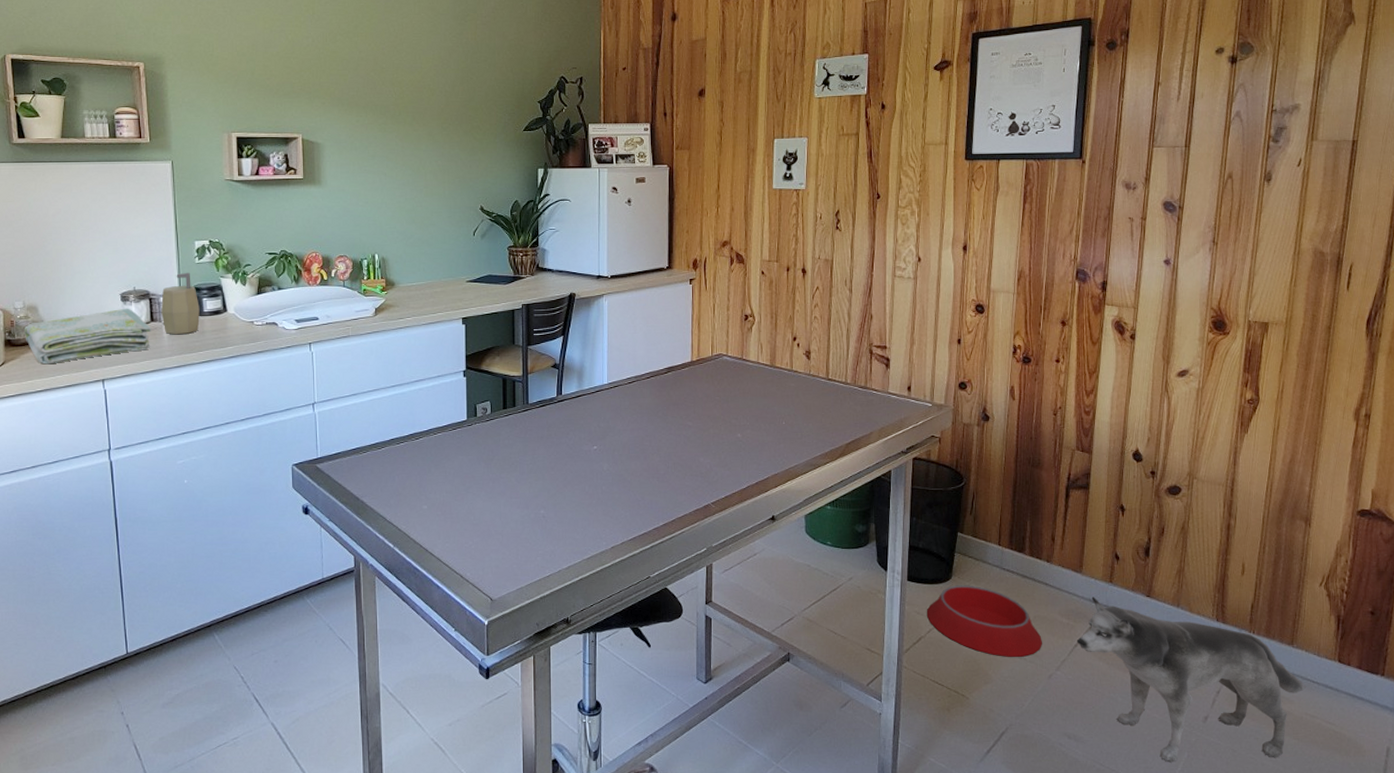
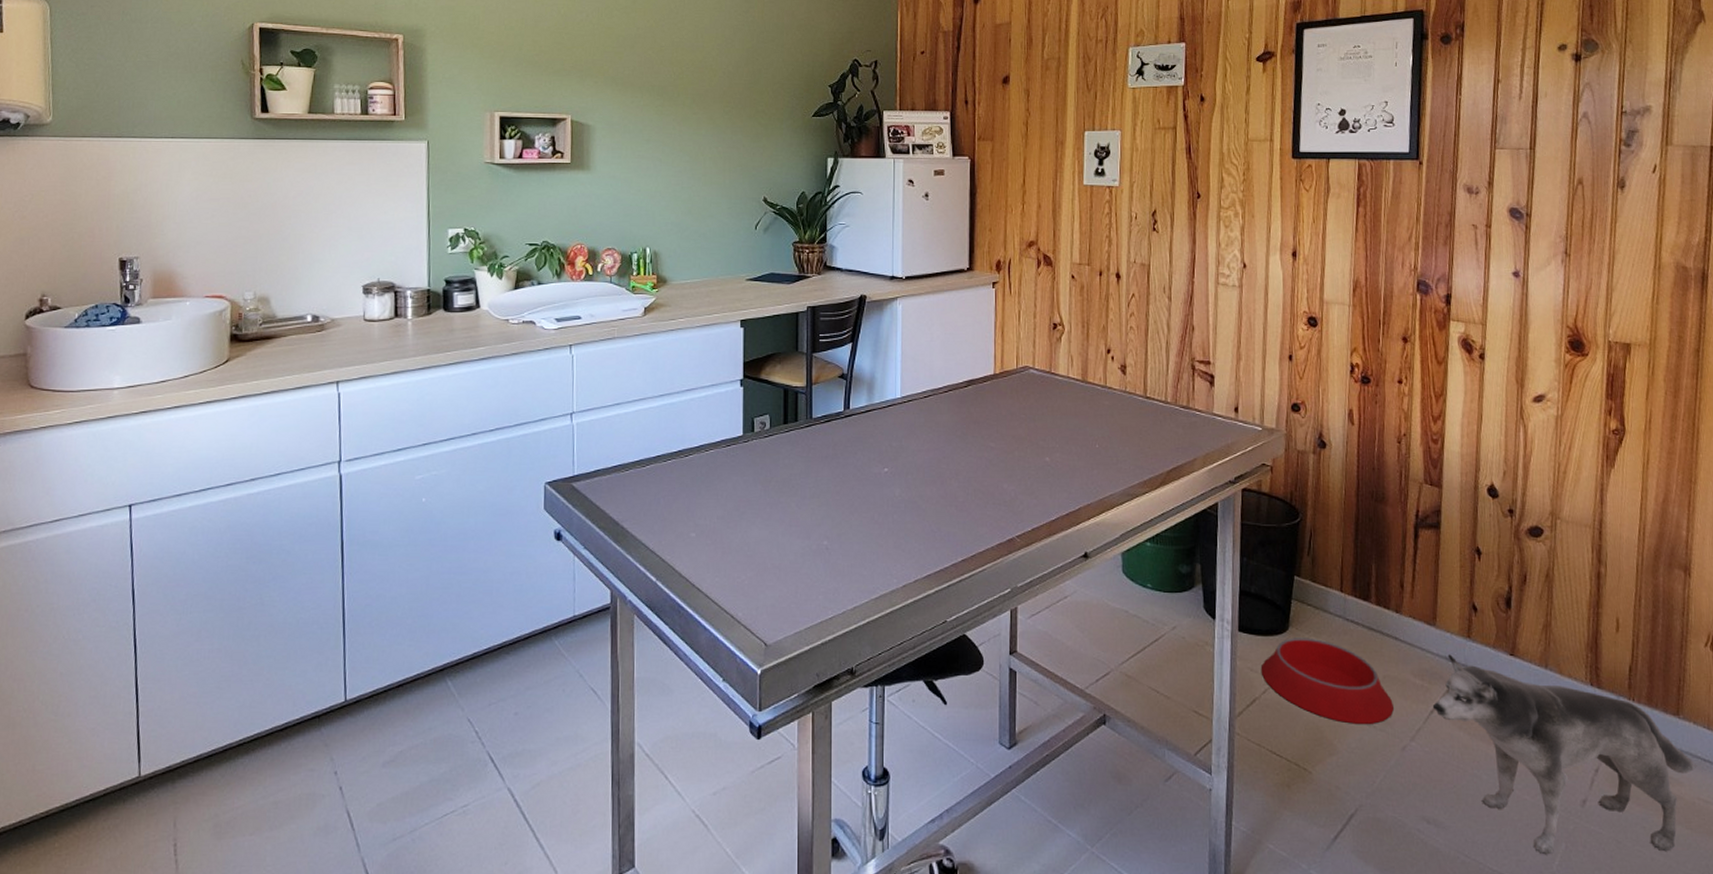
towel: present [23,308,152,365] -> none [252,301,396,363]
soap dispenser: present [161,272,200,335] -> none [406,263,450,333]

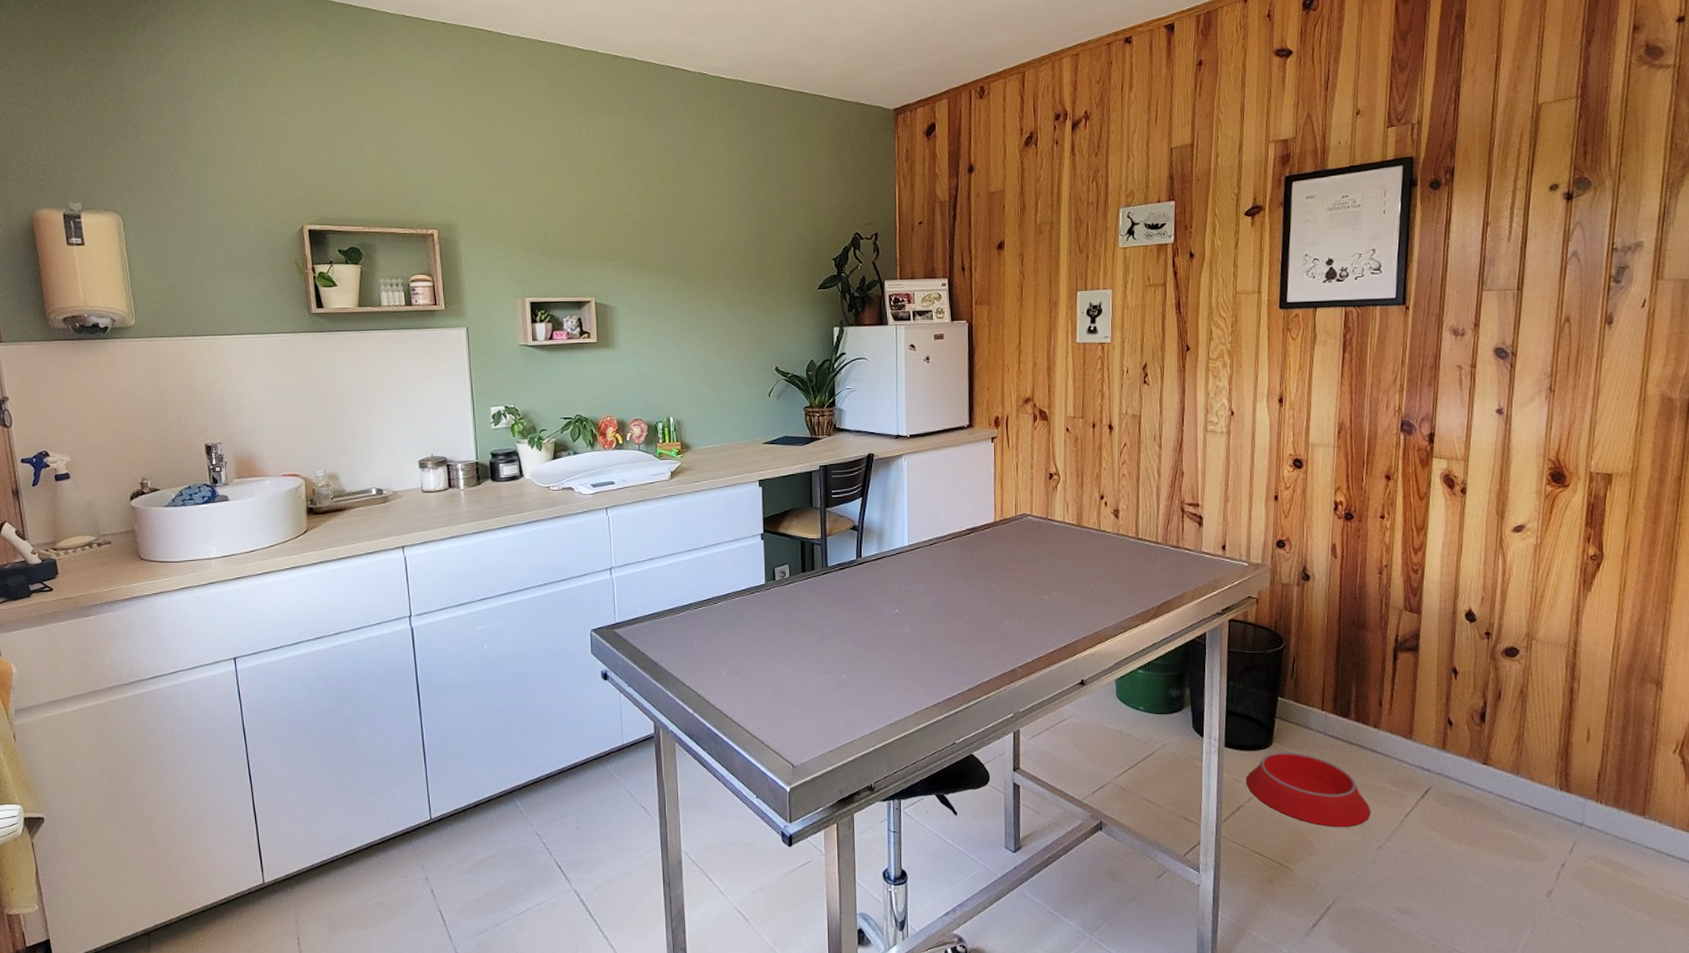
dog: present [1432,654,1697,855] -> none [1407,764,1661,939]

